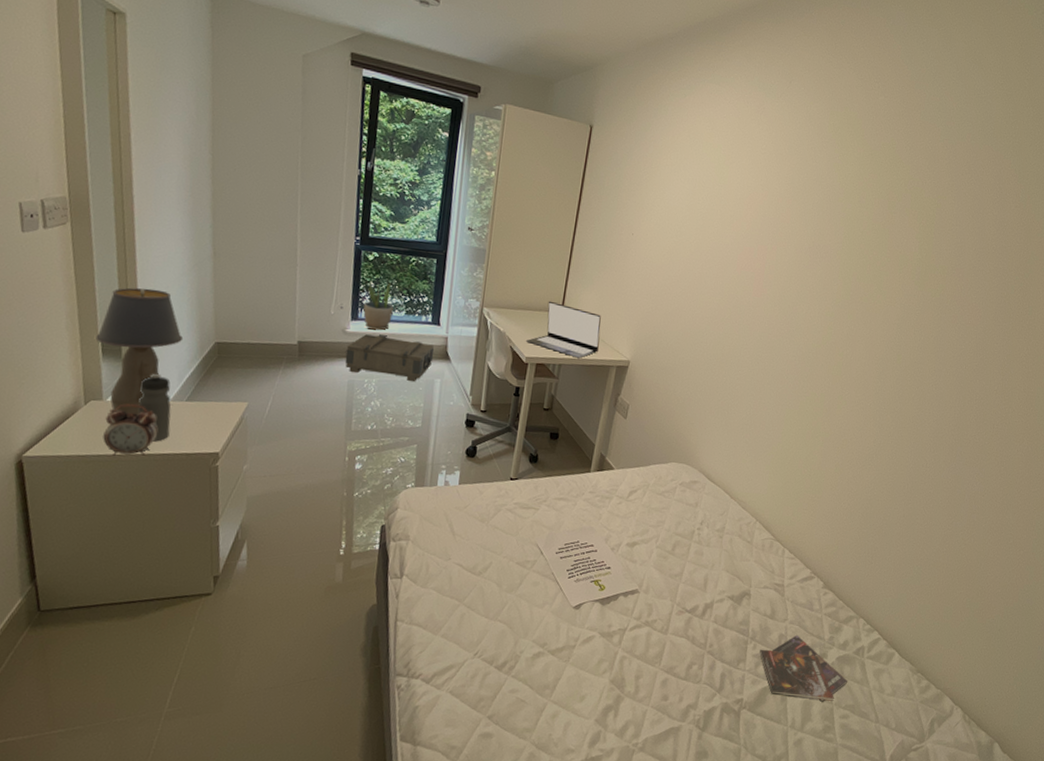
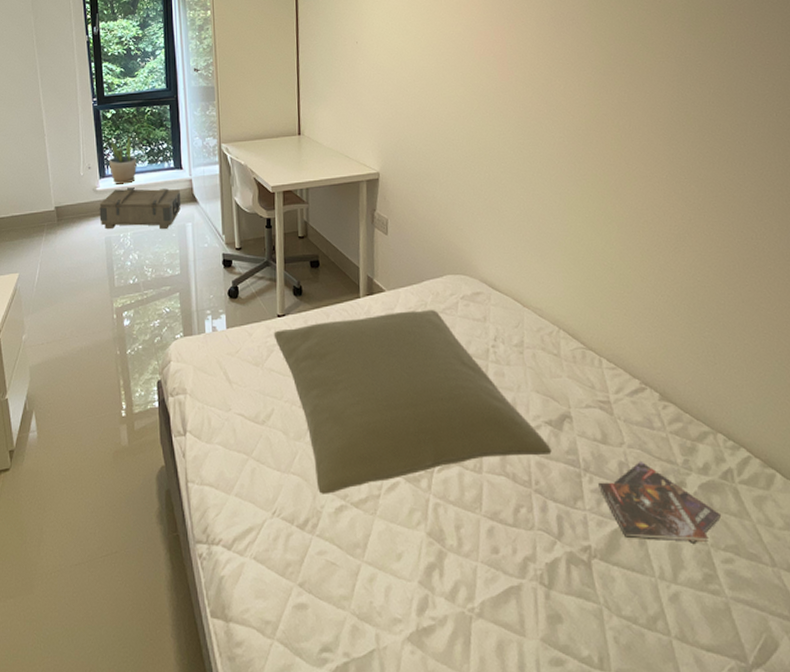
pillow: none [503,489,729,642] -> present [273,310,552,494]
laptop: present [526,300,601,358] -> none [269,125,344,179]

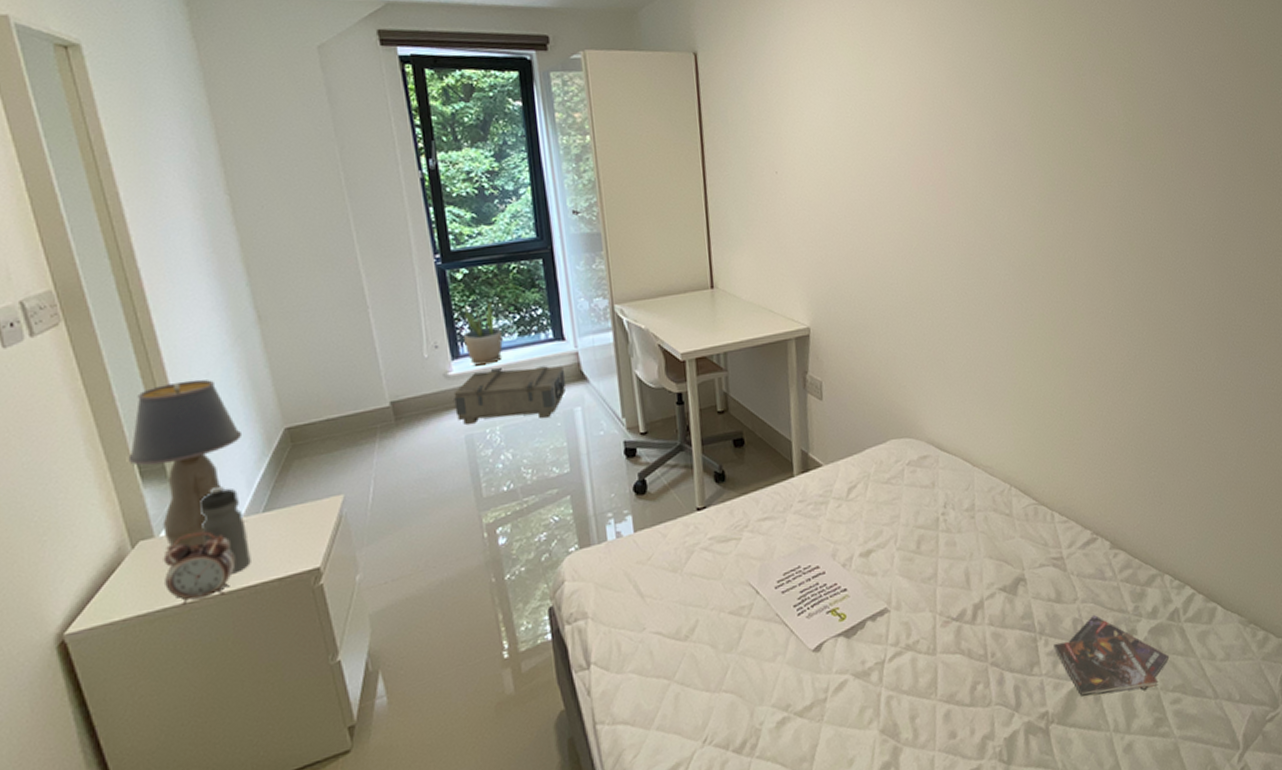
pillow: present [273,310,552,494] -> none [693,481,1007,710]

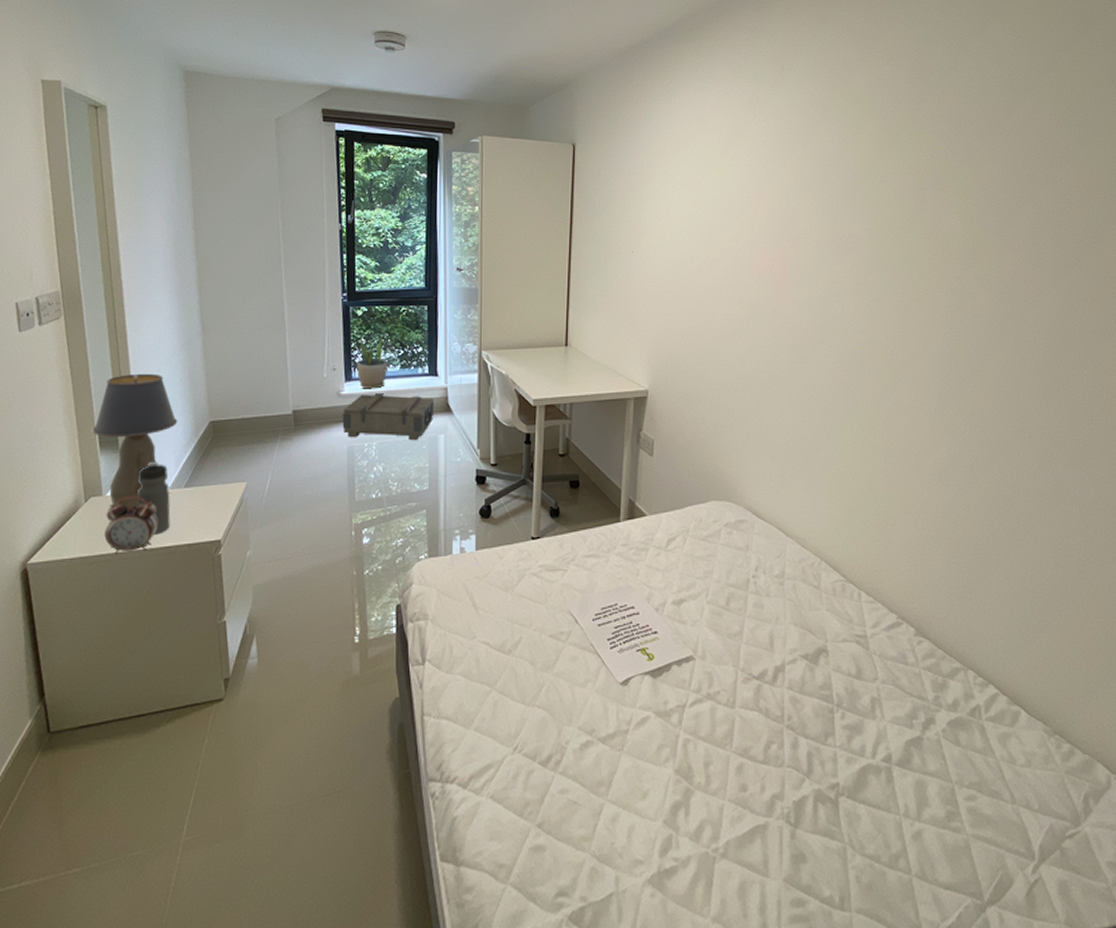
booklet: present [1054,614,1169,697] -> none [850,696,966,782]

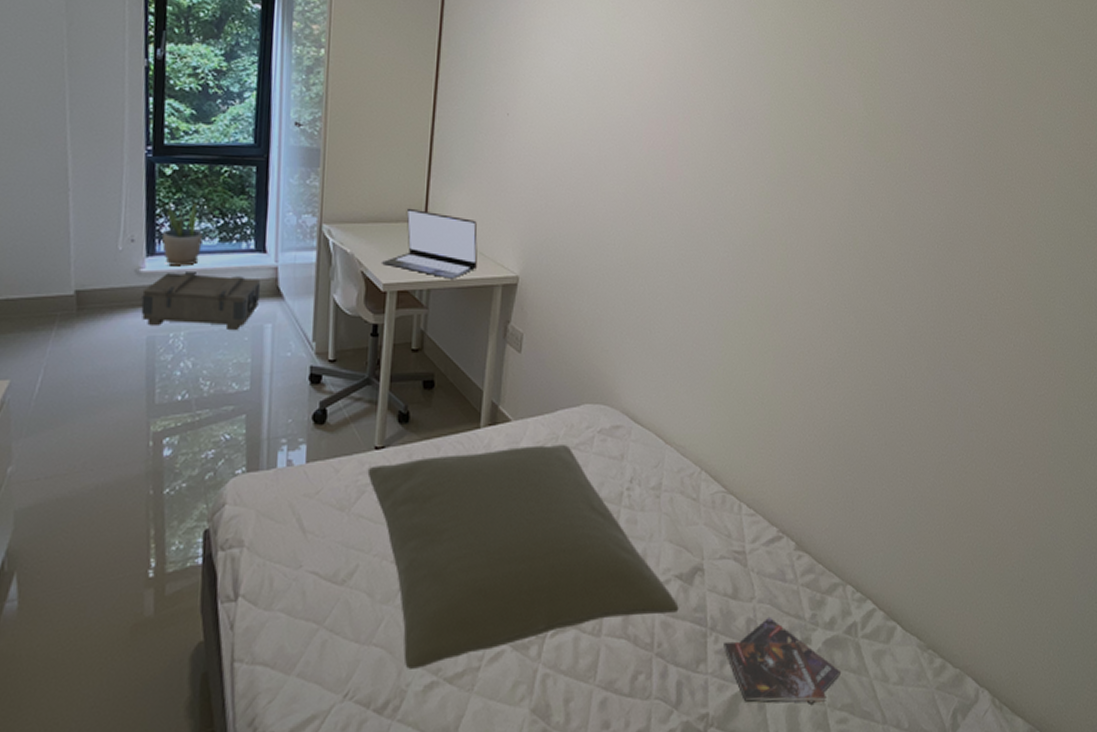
pillow: none [526,537,806,729] -> present [367,445,679,669]
laptop: none [532,335,611,394] -> present [382,208,478,279]
booklet: none [850,696,966,782] -> present [724,616,840,706]

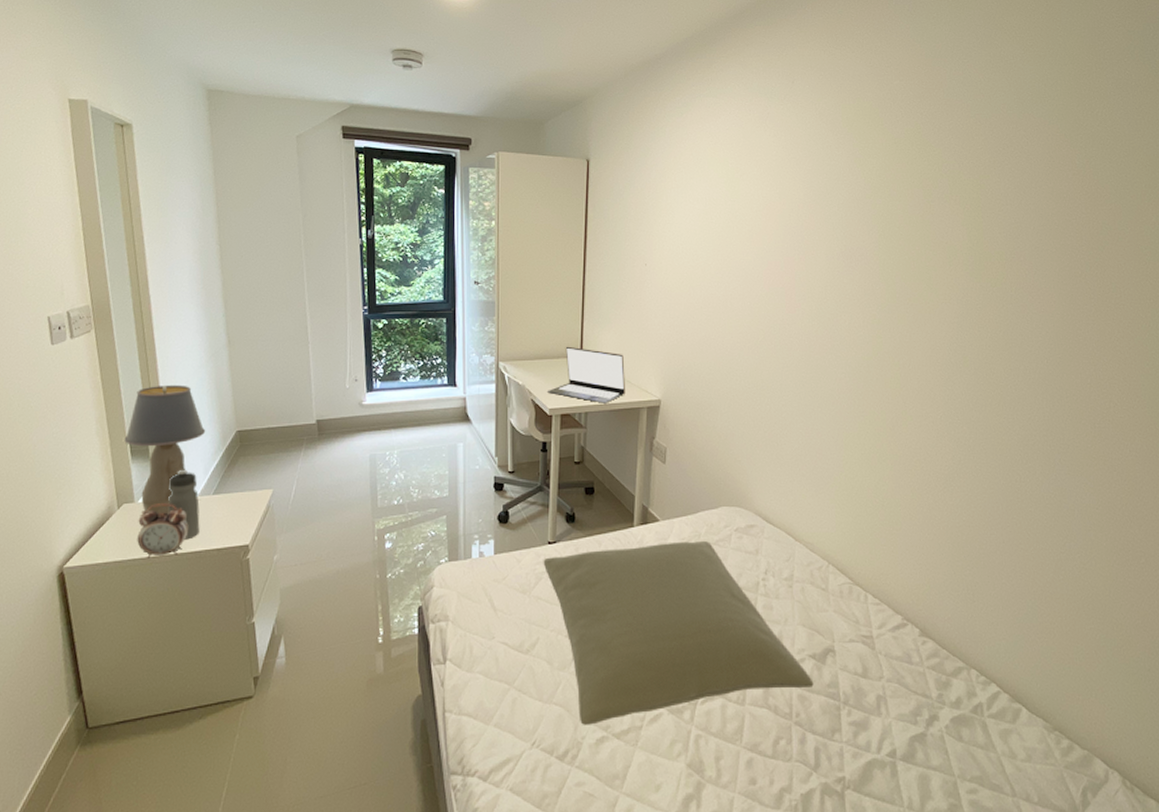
ammo crate: present [141,273,261,330] -> none [364,405,454,448]
potted plant: present [162,202,203,267] -> none [378,349,408,399]
booklet: present [724,616,840,706] -> none [856,694,968,776]

